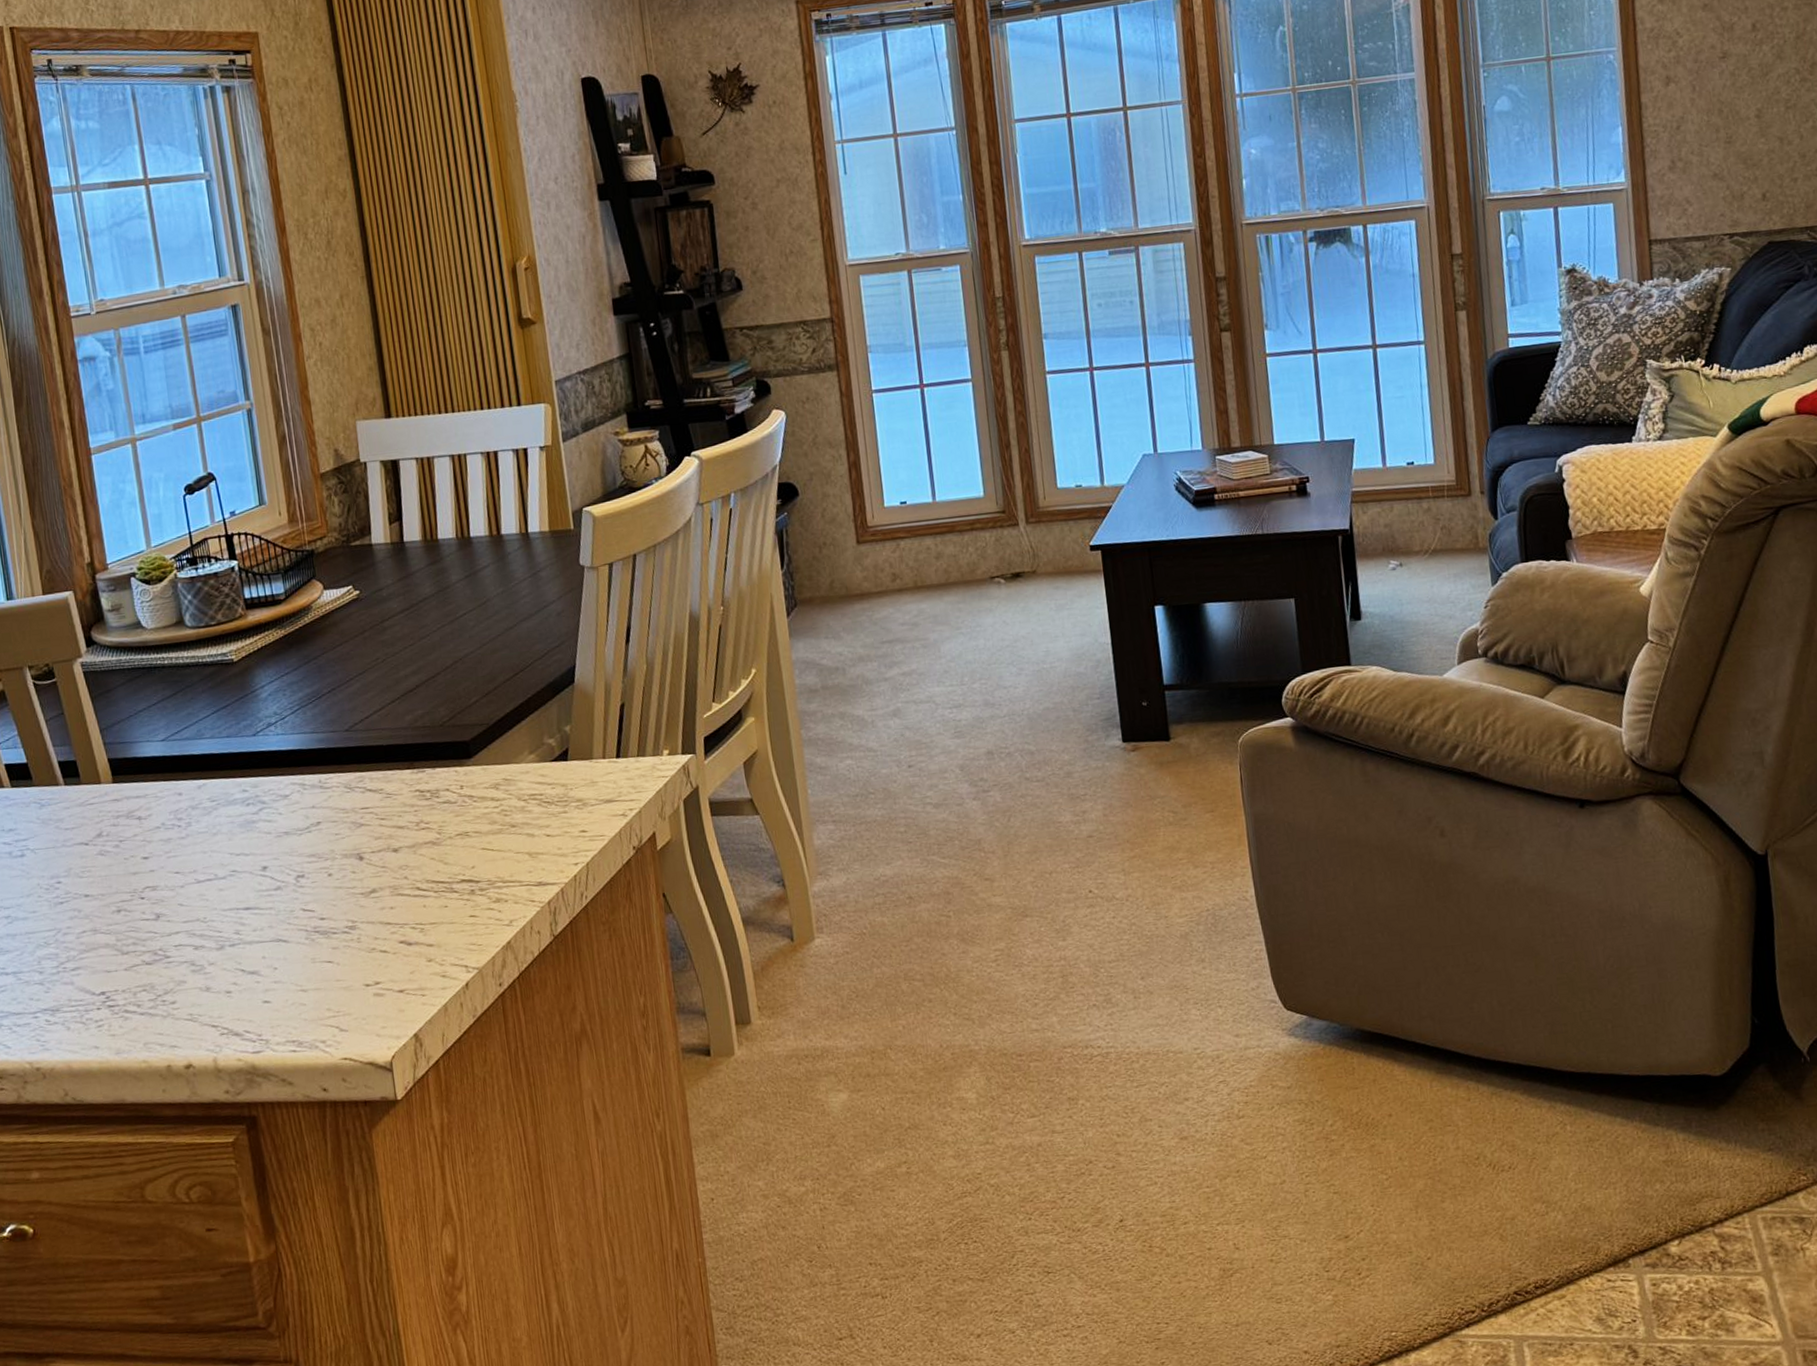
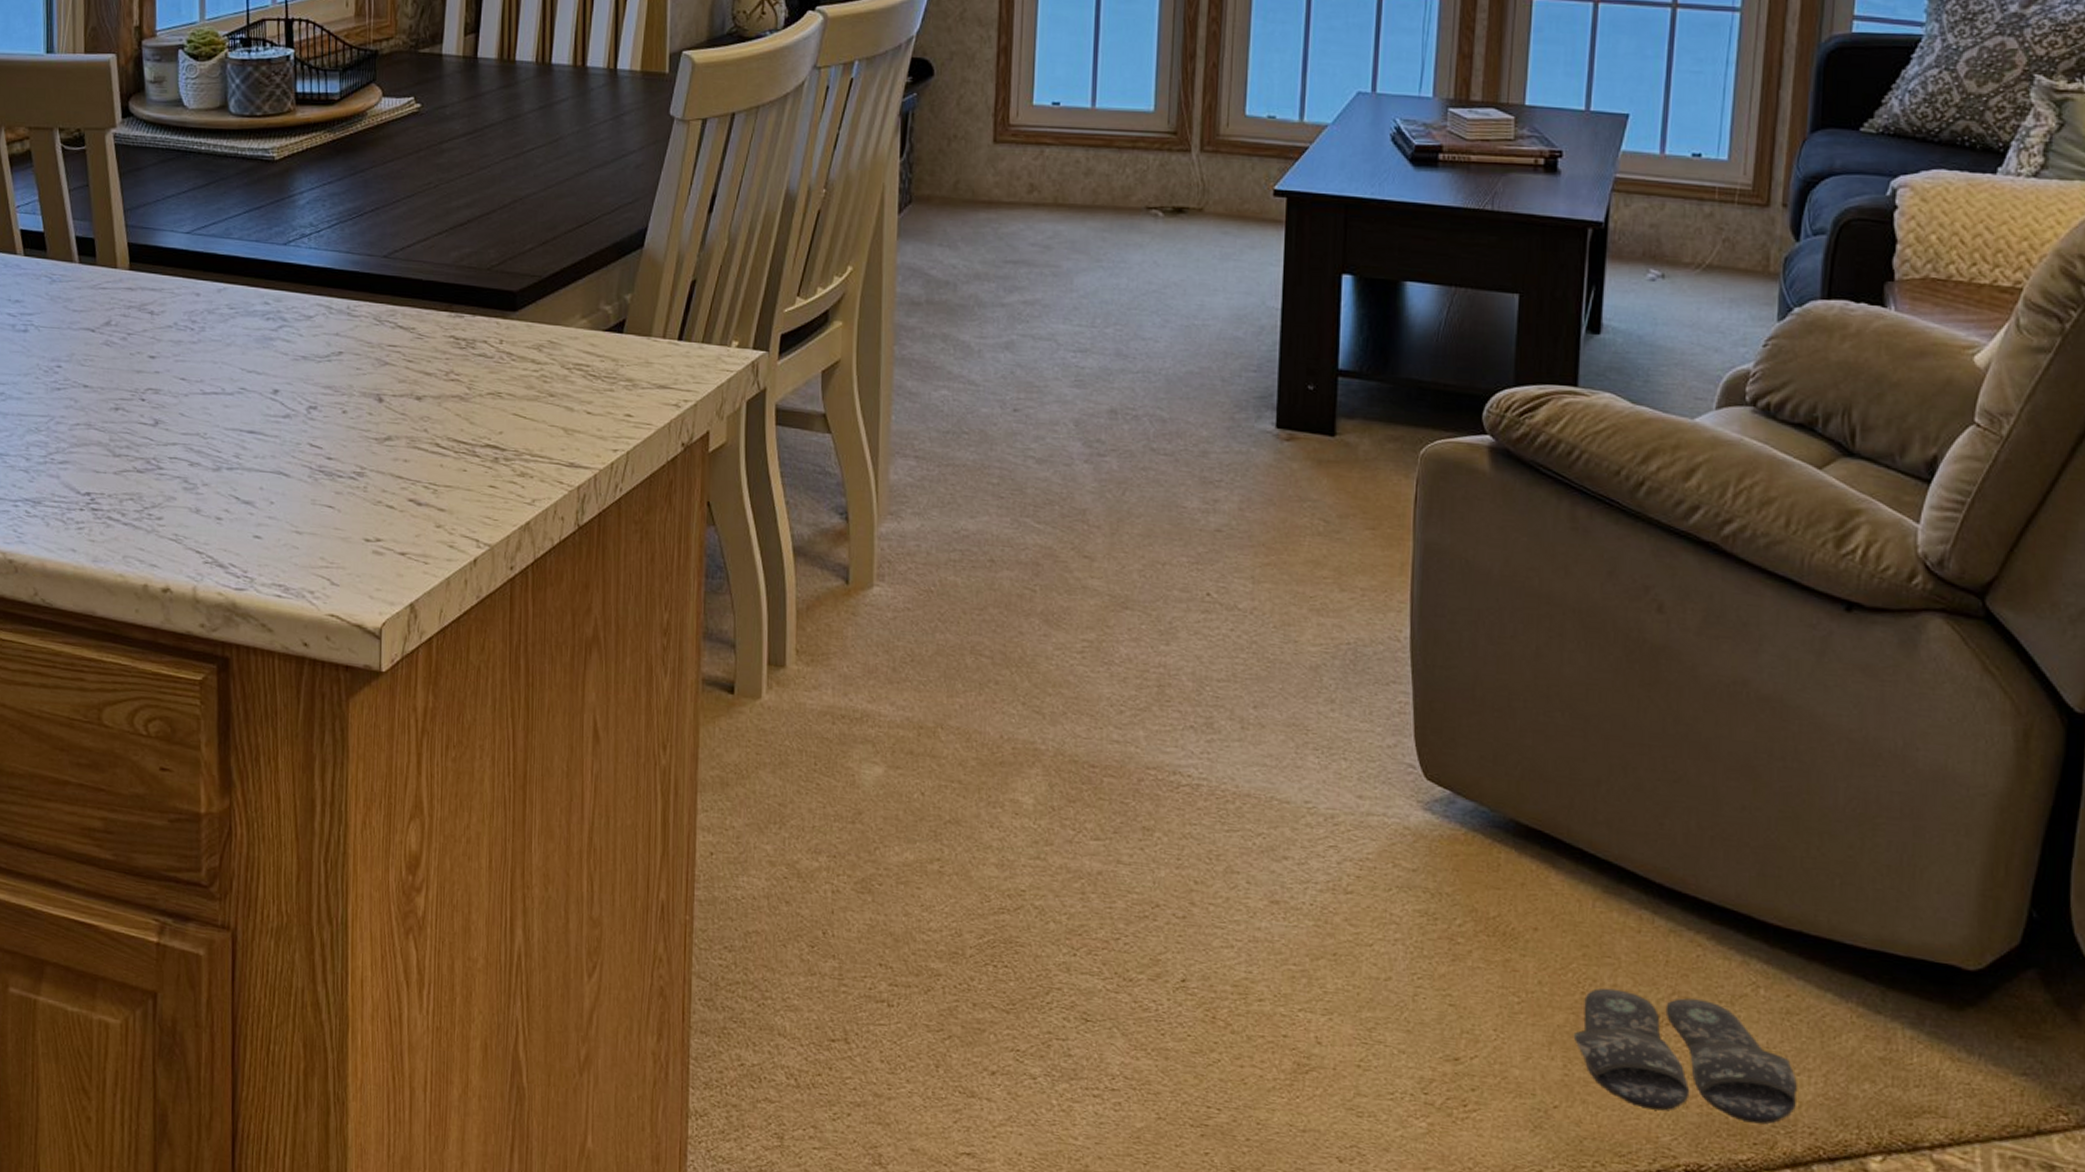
slippers: none [1432,1144,1609,1244] -> present [1573,988,1797,1124]

